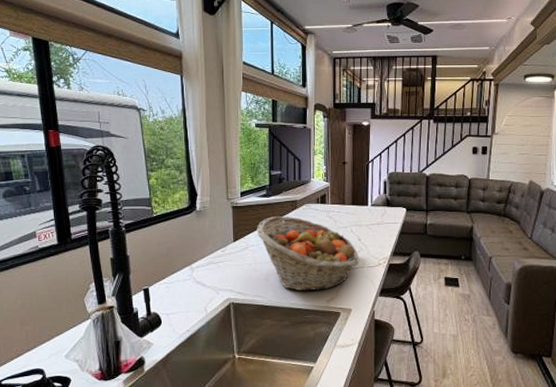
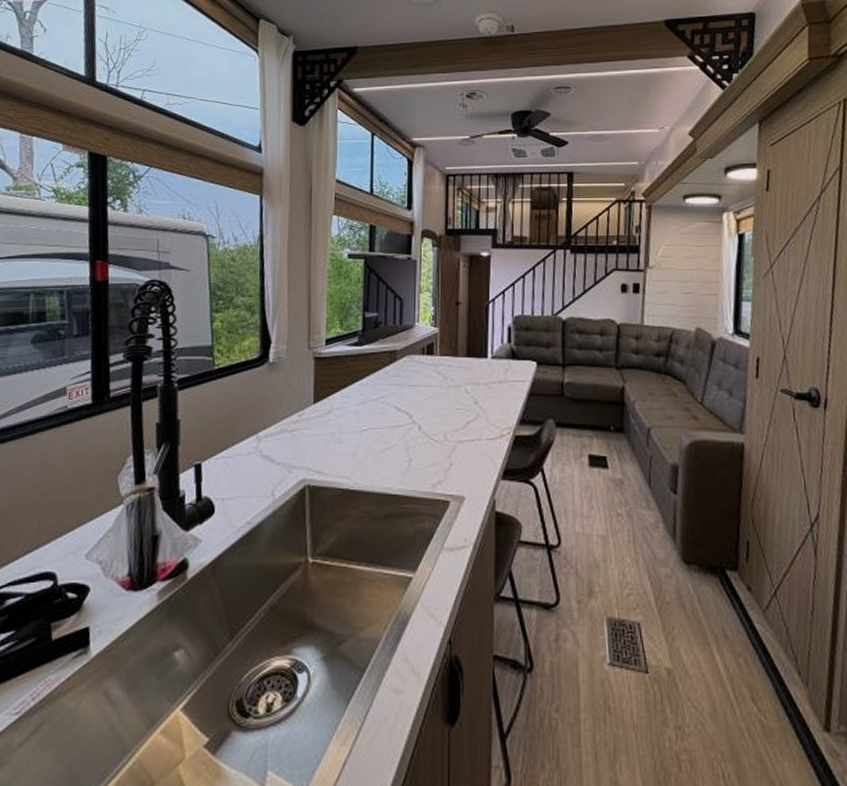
fruit basket: present [256,216,360,292] -> none [343,371,476,471]

